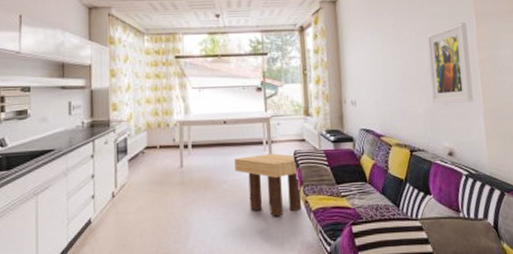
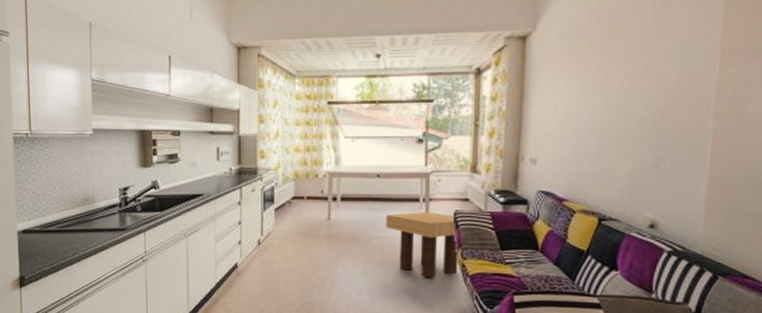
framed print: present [427,23,474,104] -> none [638,64,705,165]

